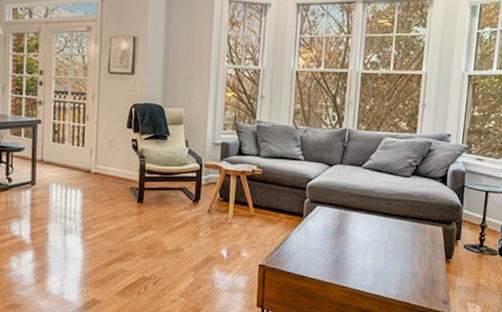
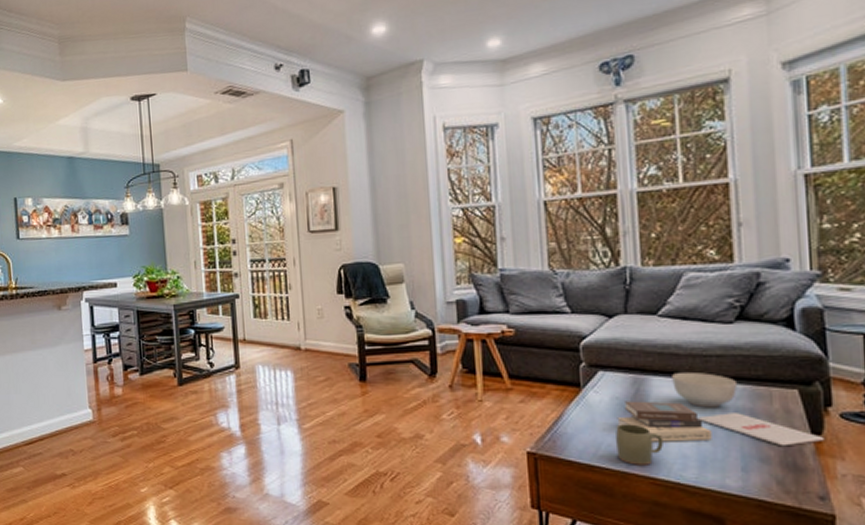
mug: none [321,246,353,277] -> present [615,424,663,465]
books: none [324,229,385,261] -> present [617,401,712,442]
bowl: none [365,210,407,237] -> present [672,371,738,408]
magazine: none [377,241,453,267] -> present [697,413,826,447]

